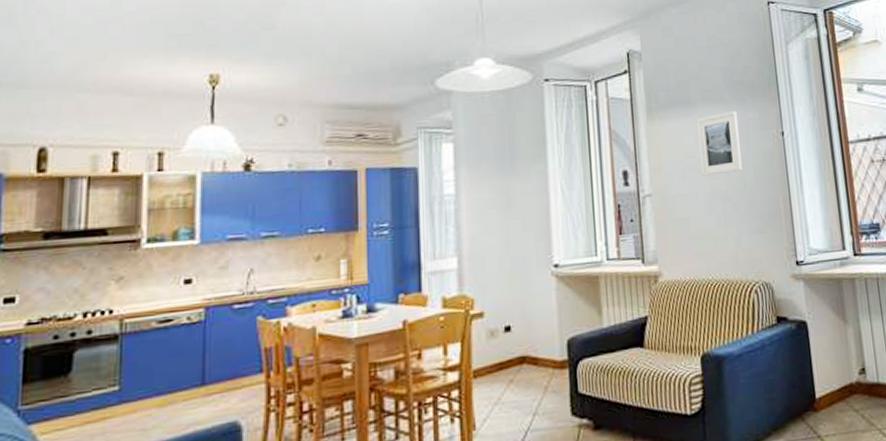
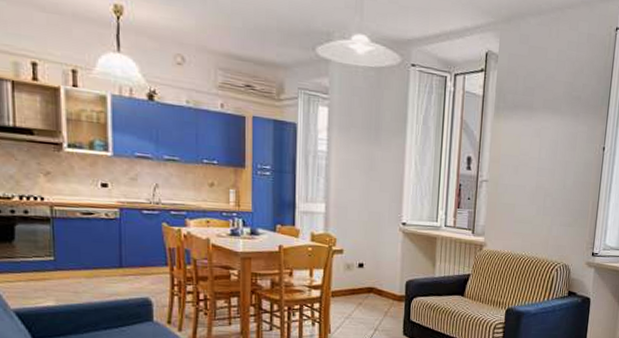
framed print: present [696,110,743,176] -> none [531,121,570,175]

